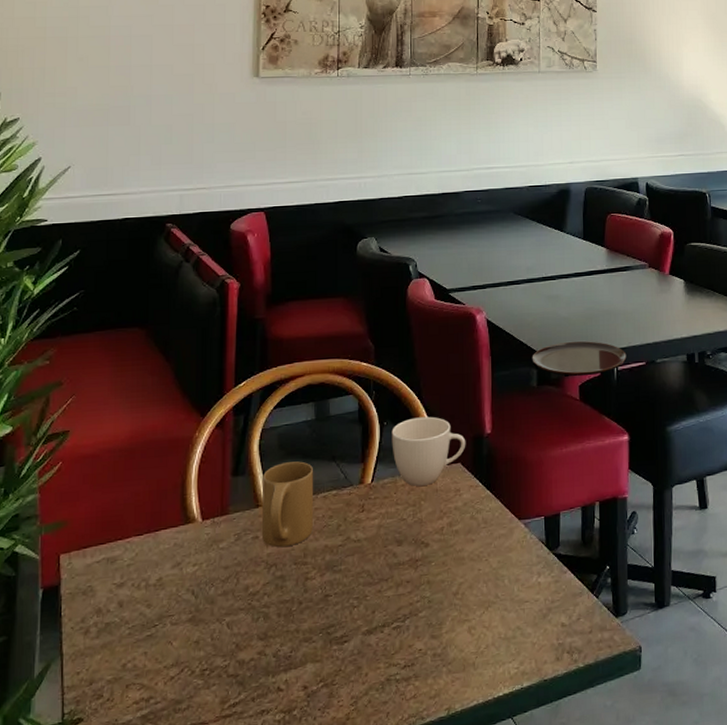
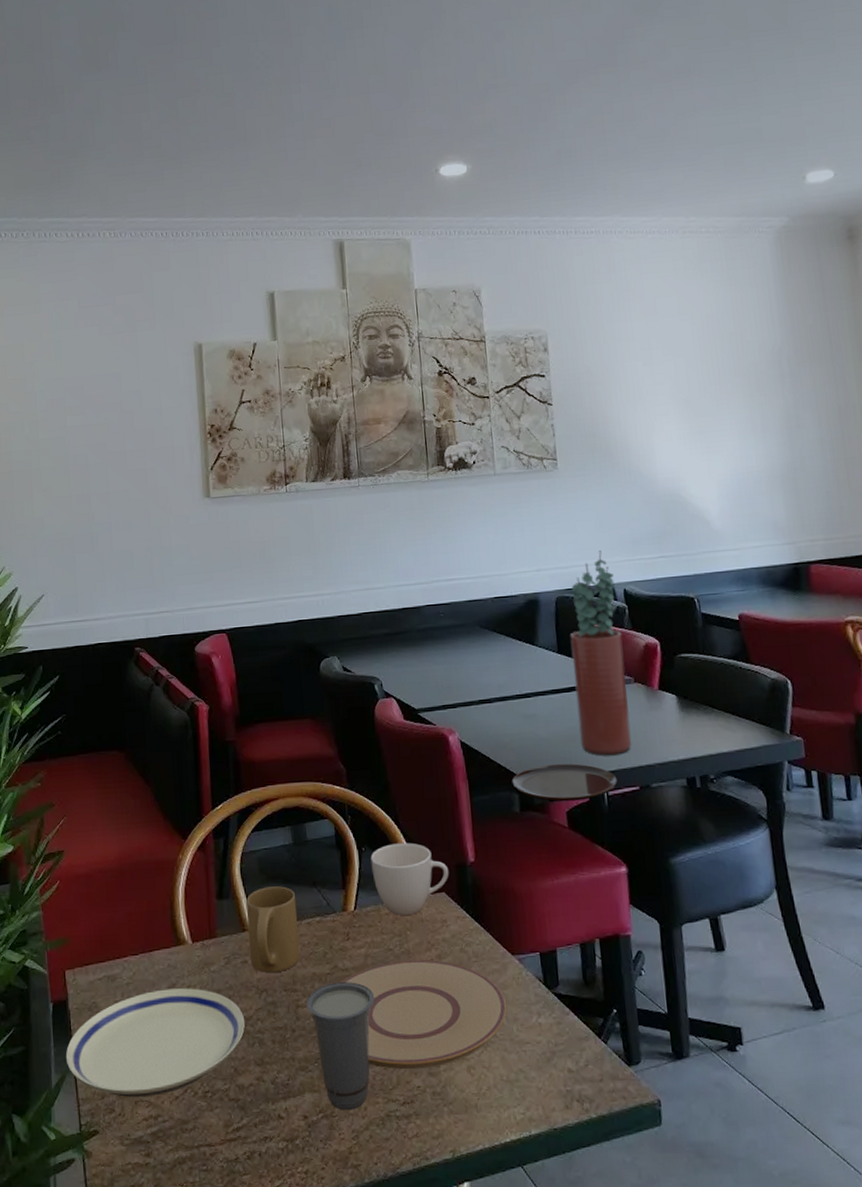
plate: none [52,566,251,682] -> present [65,988,245,1098]
cup: none [315,552,384,678] -> present [306,982,375,1110]
plate: none [352,527,510,635] -> present [341,959,508,1070]
vase: none [595,147,642,334] -> present [570,550,632,755]

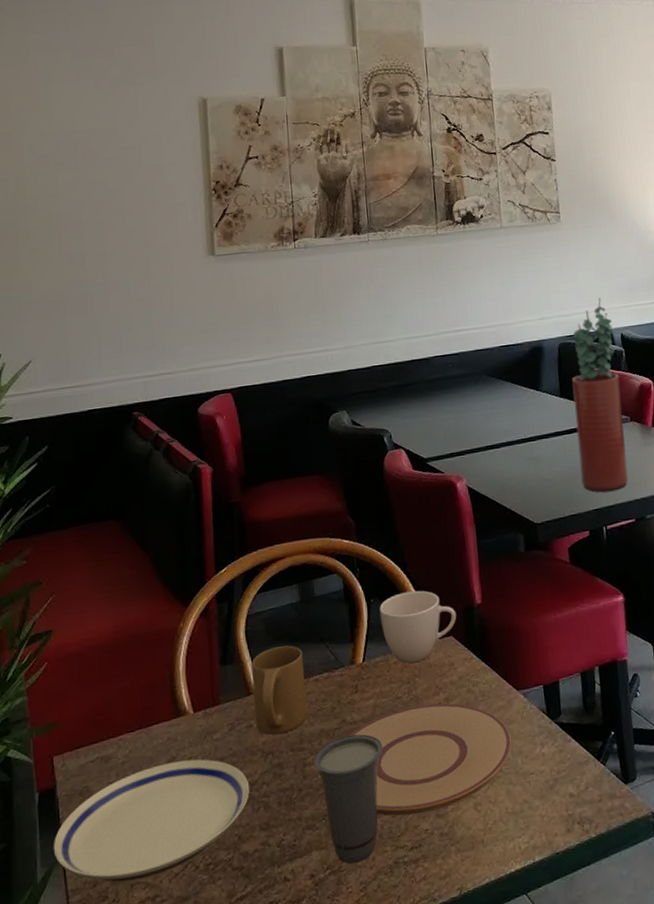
plate: present [511,763,618,802] -> none [517,501,615,539]

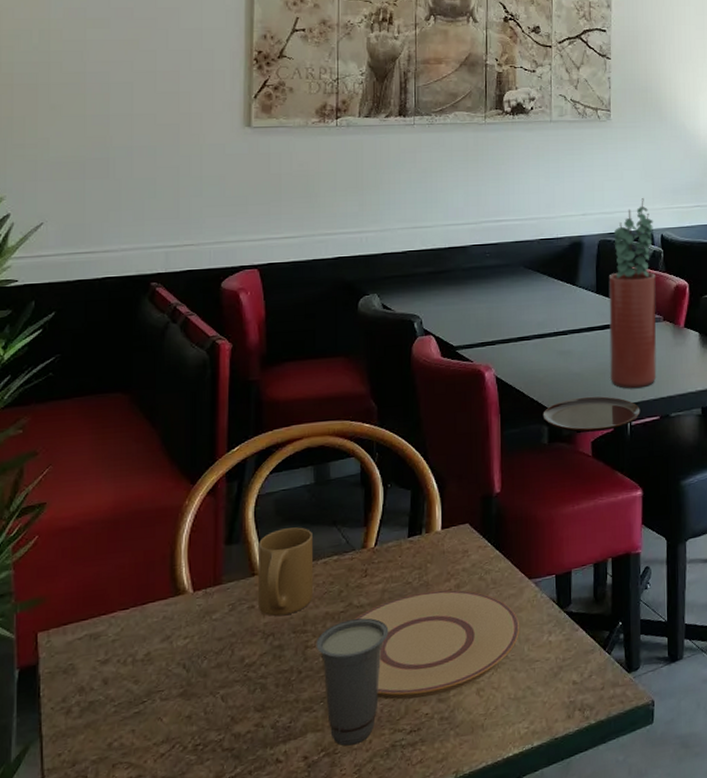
plate: present [53,759,250,882] -> none [30,639,247,762]
cup: present [379,590,457,663] -> none [396,477,474,549]
plate: none [517,501,615,539] -> present [542,396,641,433]

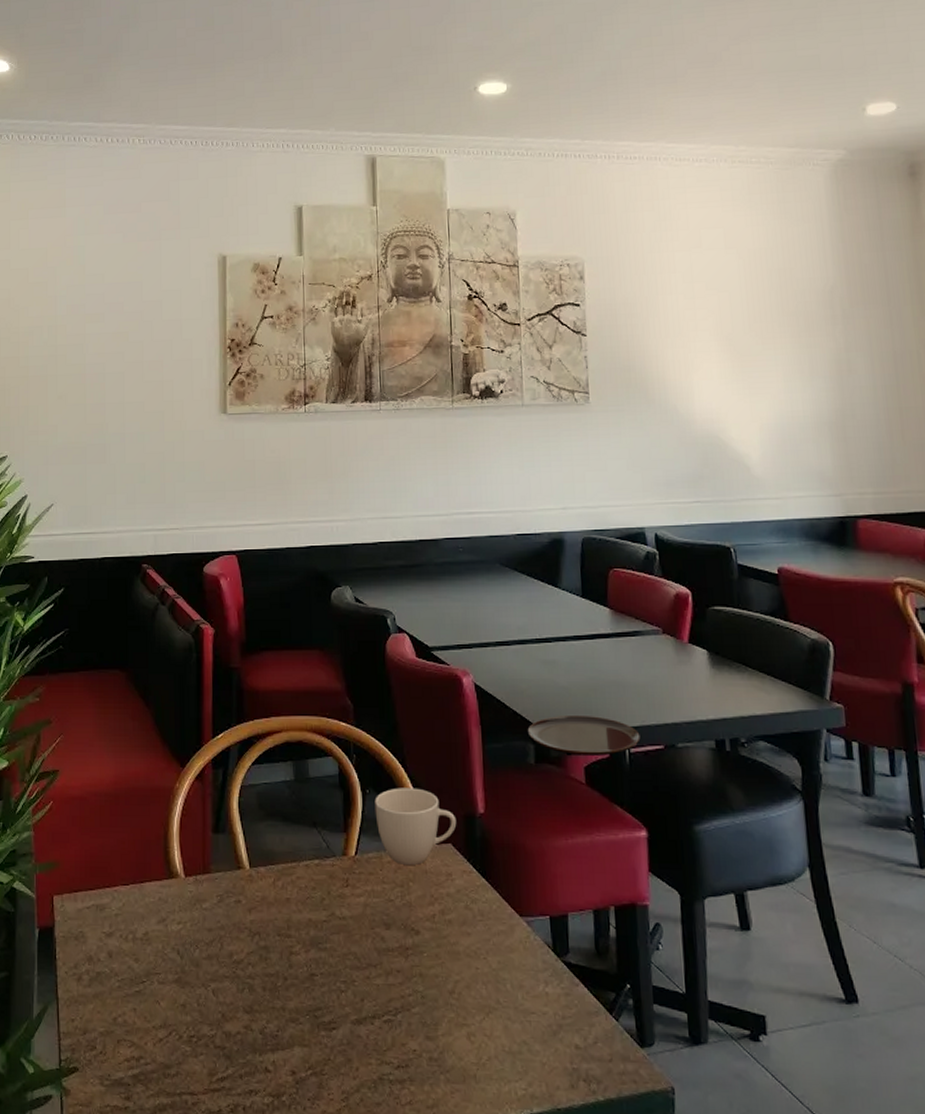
cup: present [259,527,314,617] -> none [243,824,297,916]
cup: present [316,618,389,746] -> none [300,931,373,1069]
plate: present [354,589,520,700] -> none [337,913,513,1032]
cup: none [396,477,474,549] -> present [374,788,457,865]
vase: present [608,198,657,388] -> none [595,491,658,709]

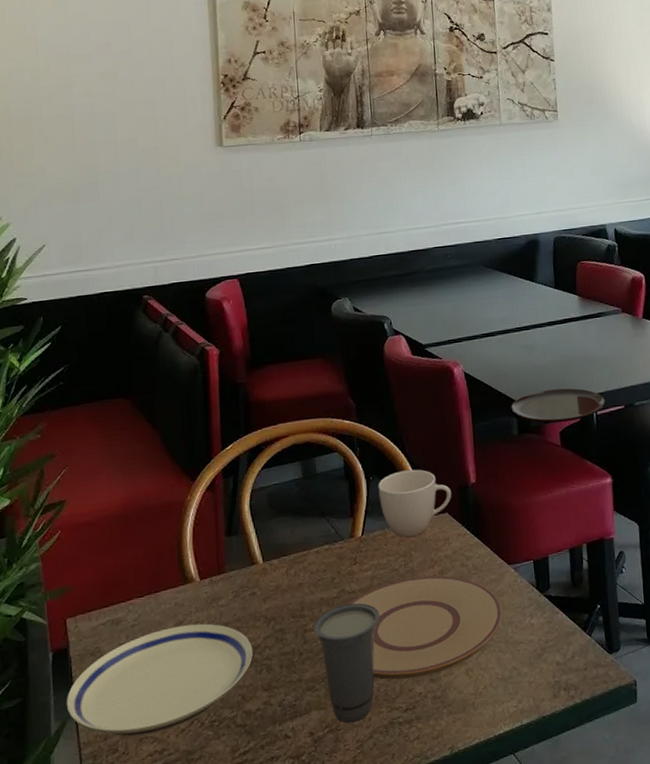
plate: none [49,923,236,1037] -> present [66,623,253,736]
cup: none [300,931,373,1069] -> present [313,603,380,723]
plate: none [337,913,513,1032] -> present [348,575,503,680]

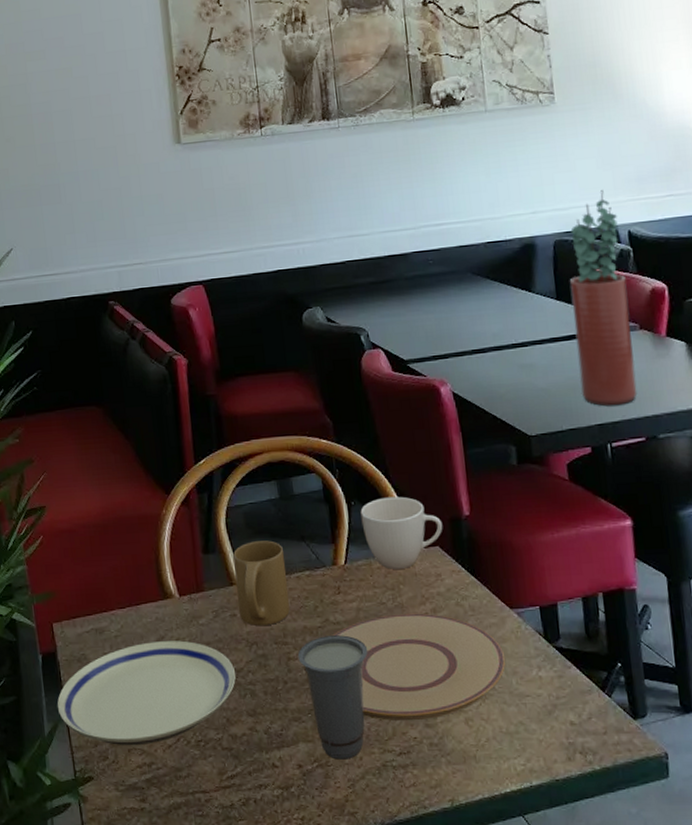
cup: none [256,518,308,603] -> present [233,540,290,627]
plate: present [511,388,605,423] -> none [508,414,622,454]
vase: none [566,194,619,379] -> present [569,190,638,406]

